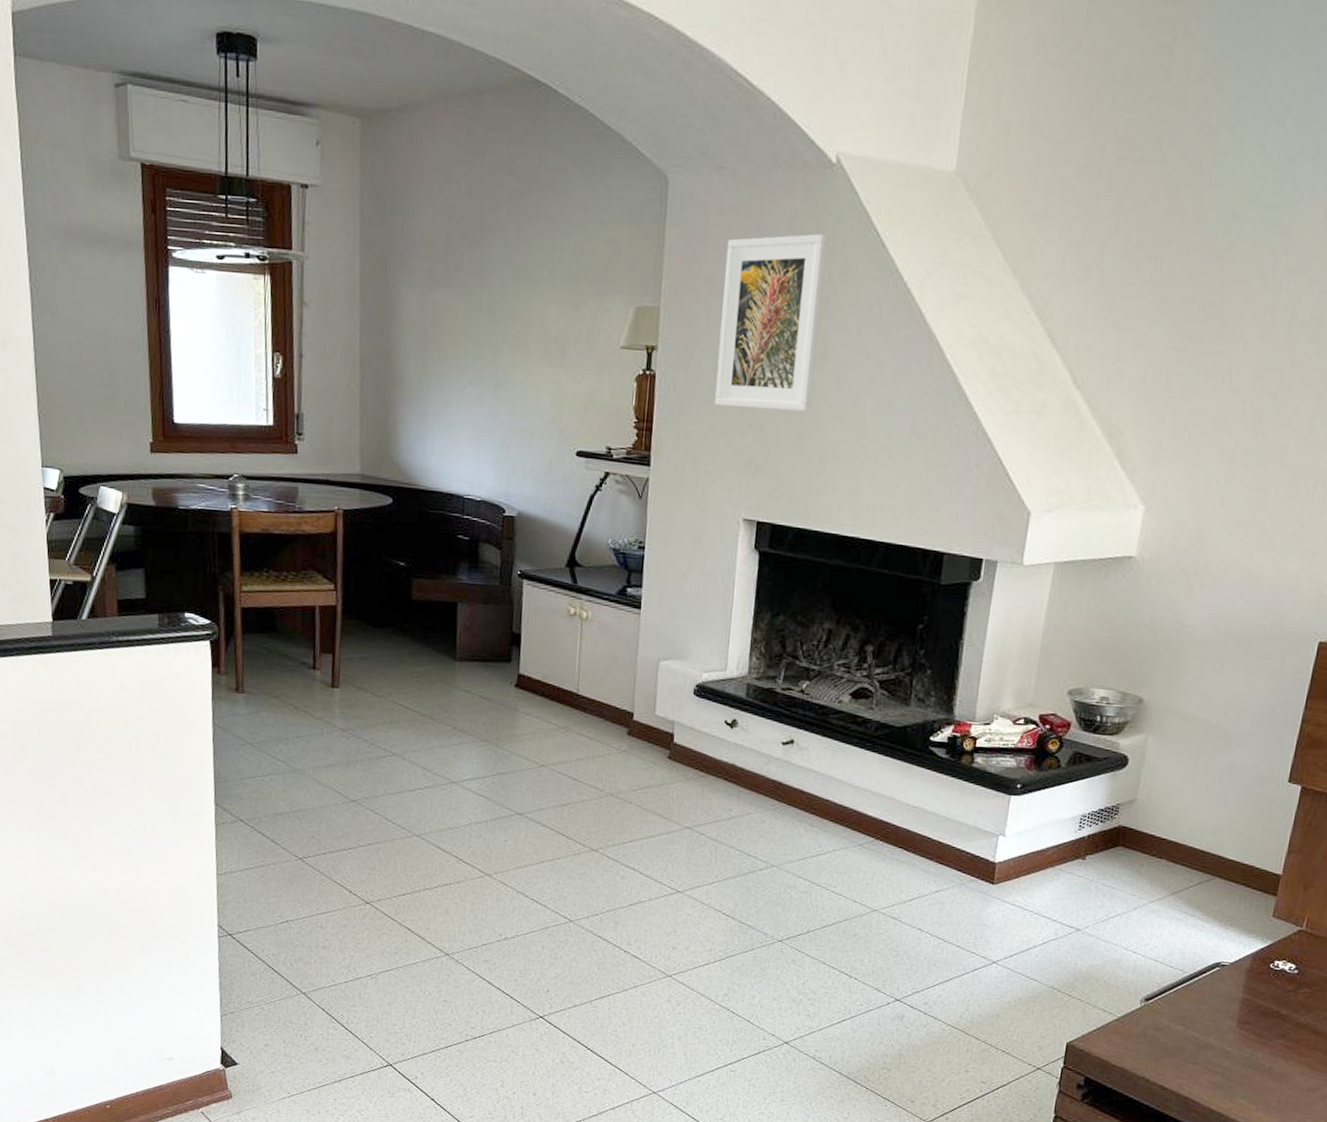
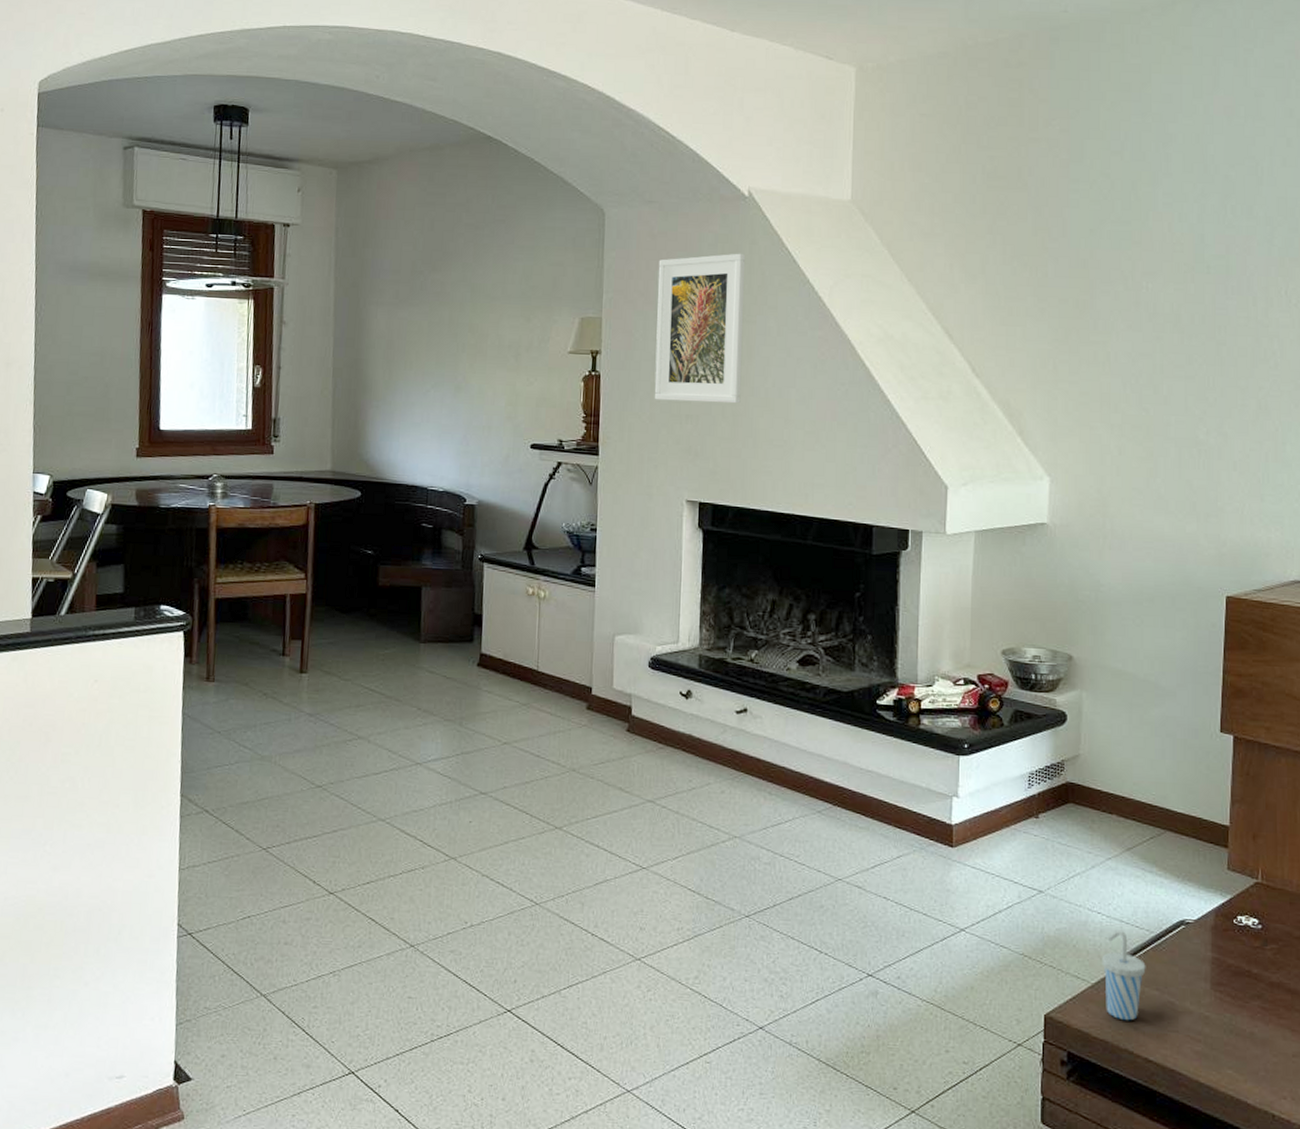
cup: none [1128,968,1175,1052] -> present [1101,929,1146,1021]

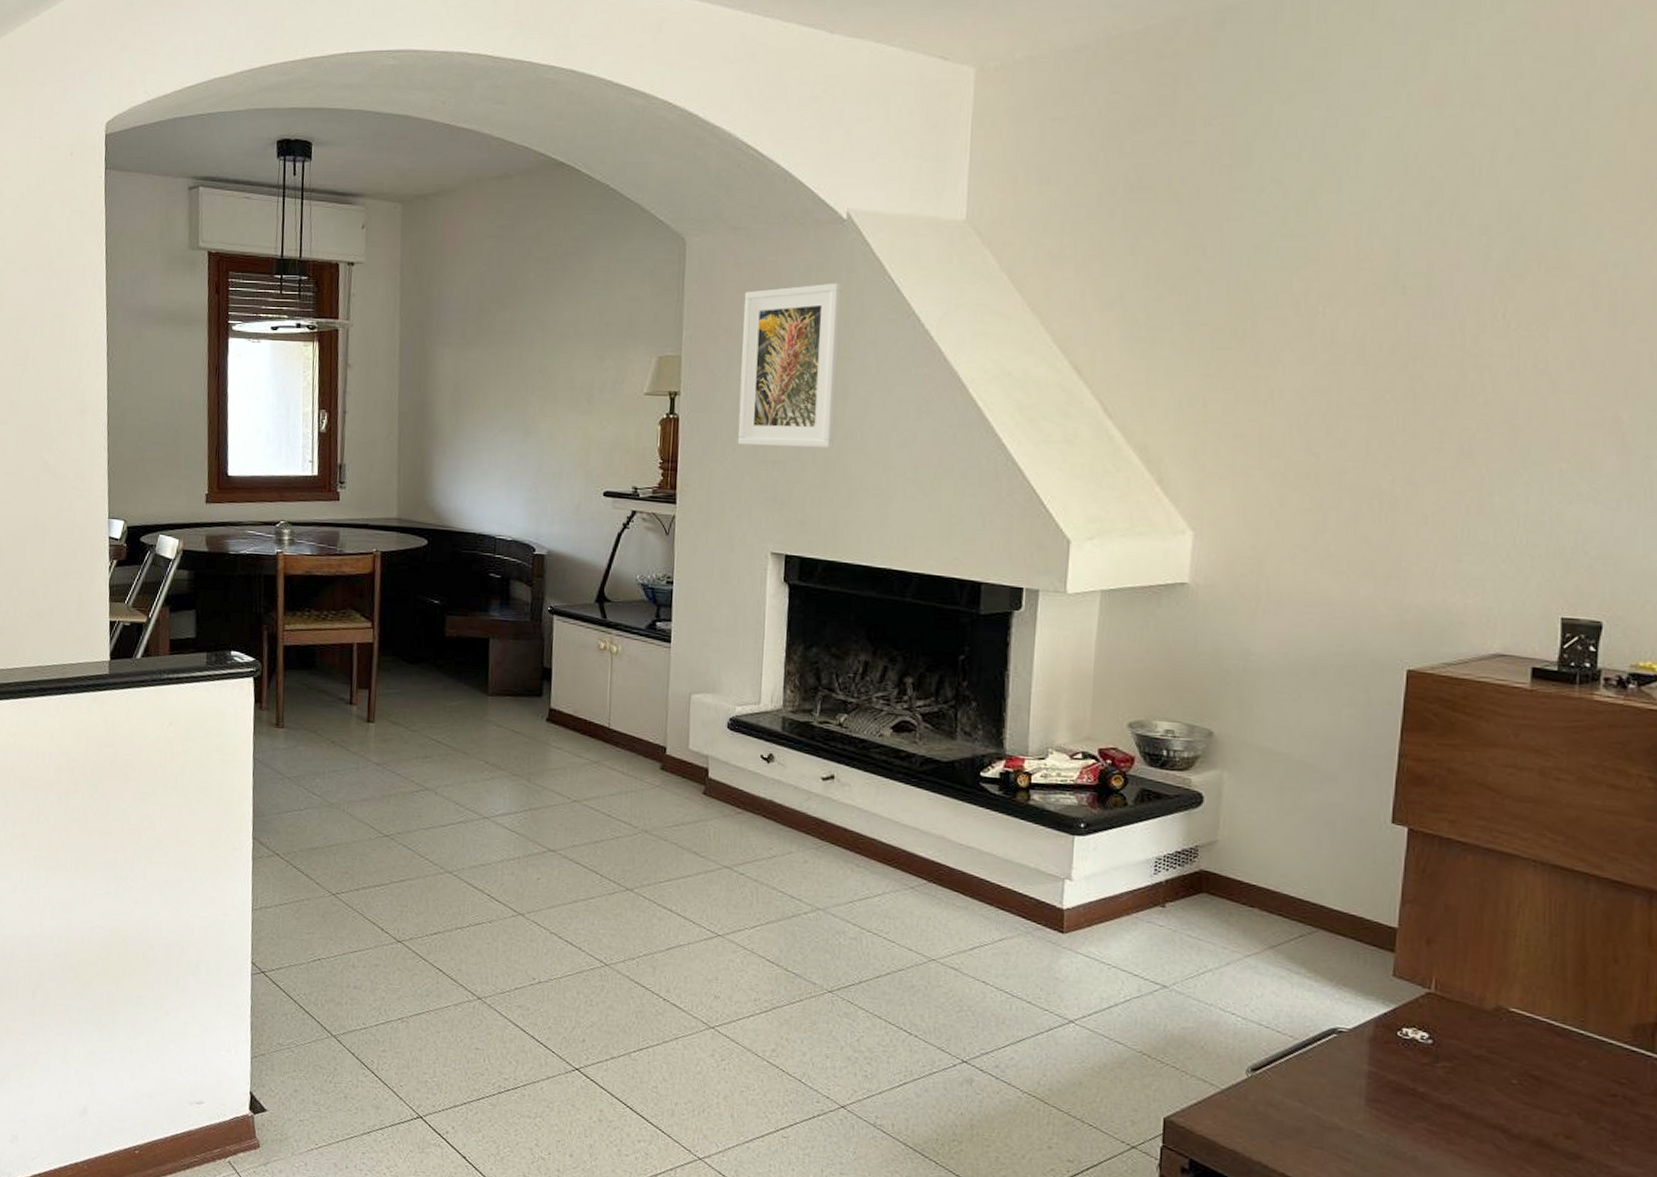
cup: present [1101,929,1146,1021] -> none [1234,1033,1288,1132]

